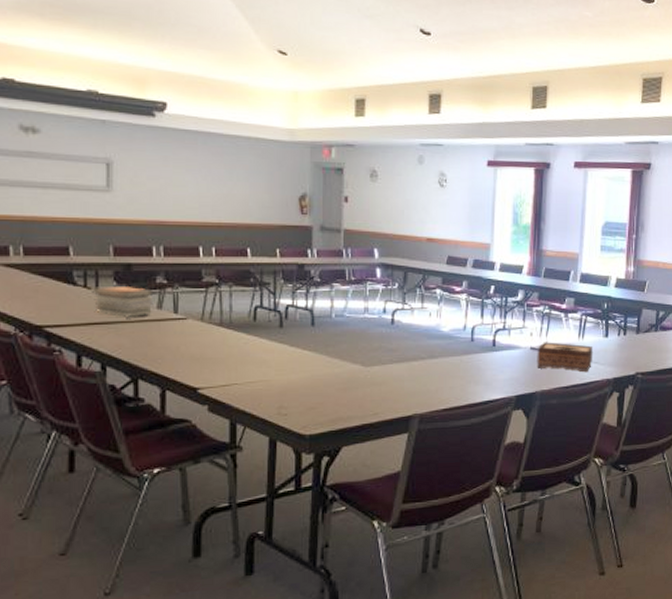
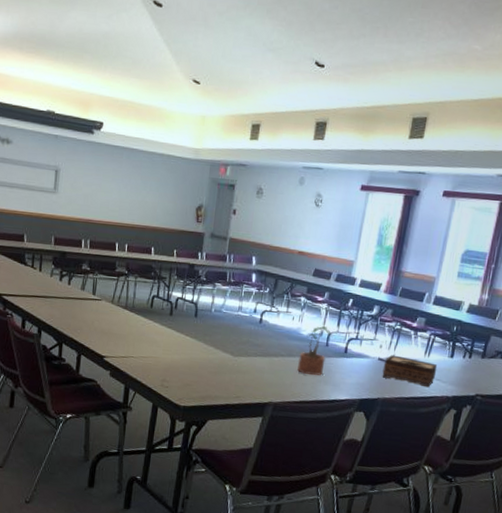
book stack: present [92,285,154,317] -> none [37,268,80,294]
potted plant: none [442,320,477,377] -> present [297,326,332,376]

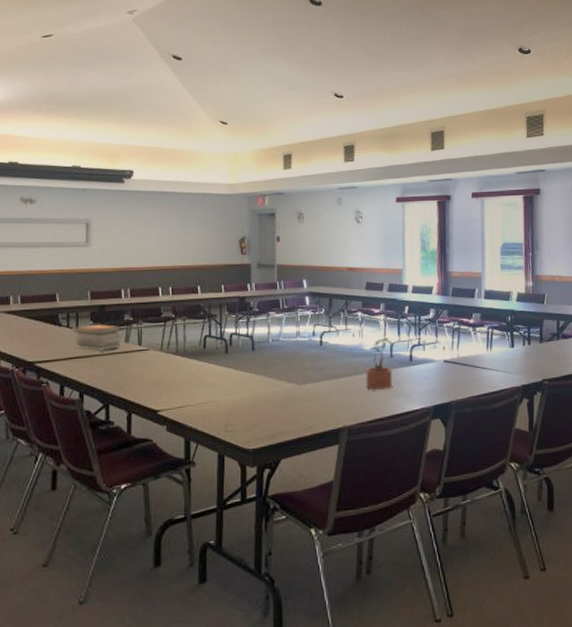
book stack: none [37,268,80,294] -> present [73,324,122,351]
tissue box: present [382,355,438,388] -> none [450,354,502,382]

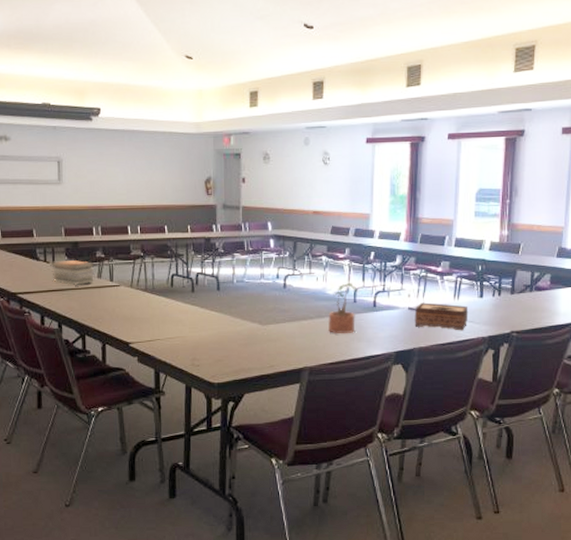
tissue box: none [450,354,502,382] -> present [414,302,469,331]

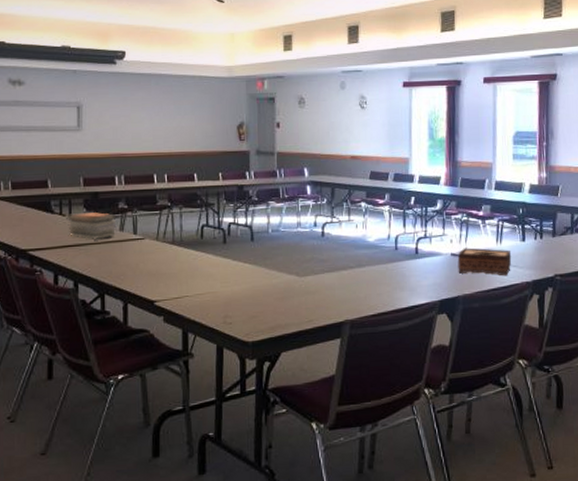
potted plant: present [328,283,359,334] -> none [369,230,400,284]

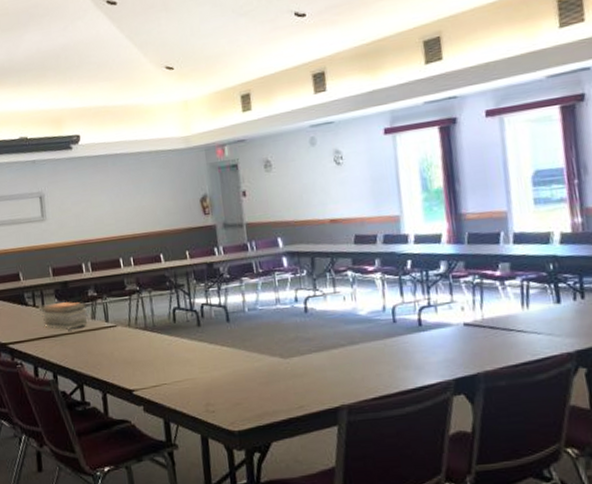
tissue box: present [457,248,512,276] -> none [472,314,545,347]

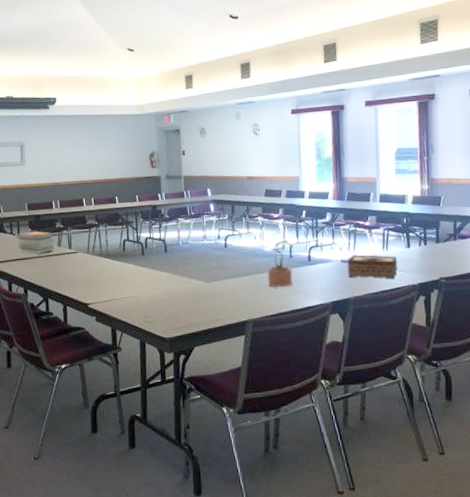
potted plant: none [363,299,398,362] -> present [267,240,294,288]
tissue box: none [472,314,545,347] -> present [347,254,398,280]

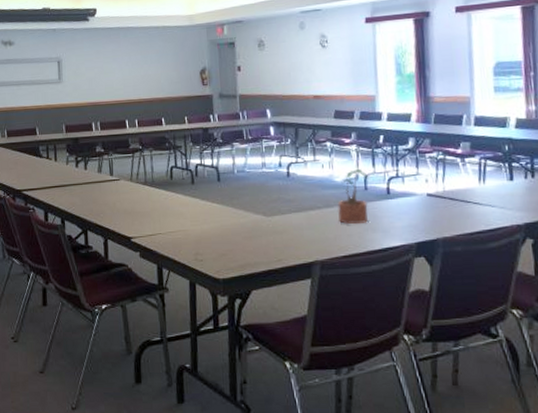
book stack: present [16,231,55,254] -> none [52,155,95,180]
tissue box: present [347,254,398,280] -> none [434,187,498,219]

